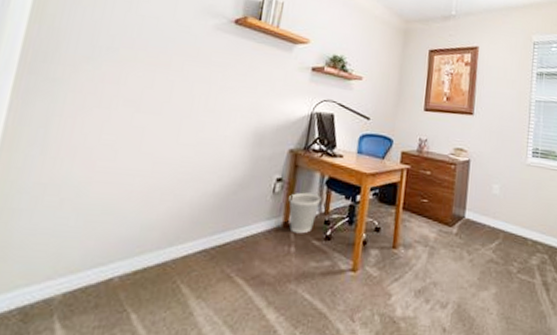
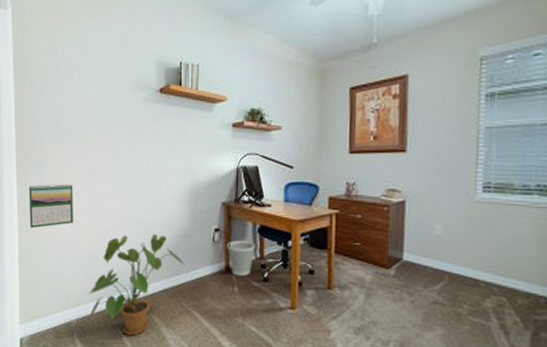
calendar: none [16,109,98,167] -> present [28,184,73,229]
house plant: none [86,181,235,313] -> present [88,234,185,336]

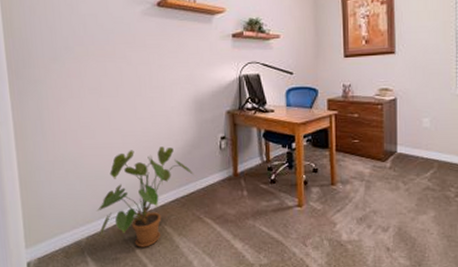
calendar: present [28,184,73,229] -> none [24,103,76,151]
wastebasket: present [227,240,256,276] -> none [234,146,262,180]

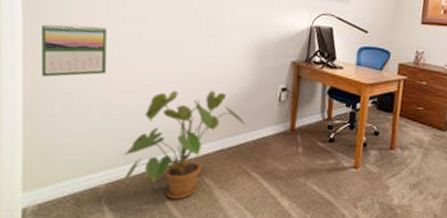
calendar: none [24,103,76,151] -> present [40,24,107,78]

